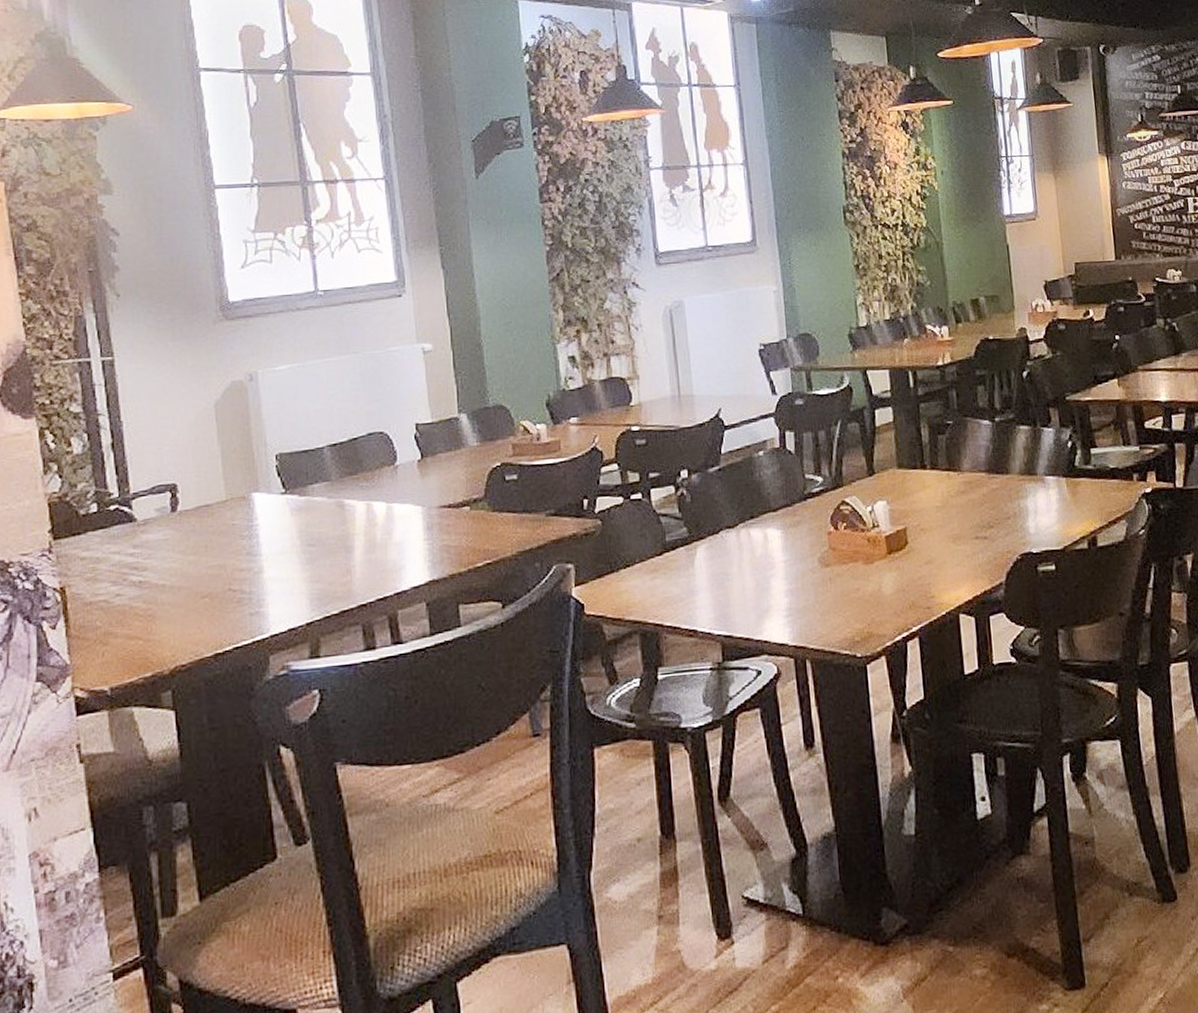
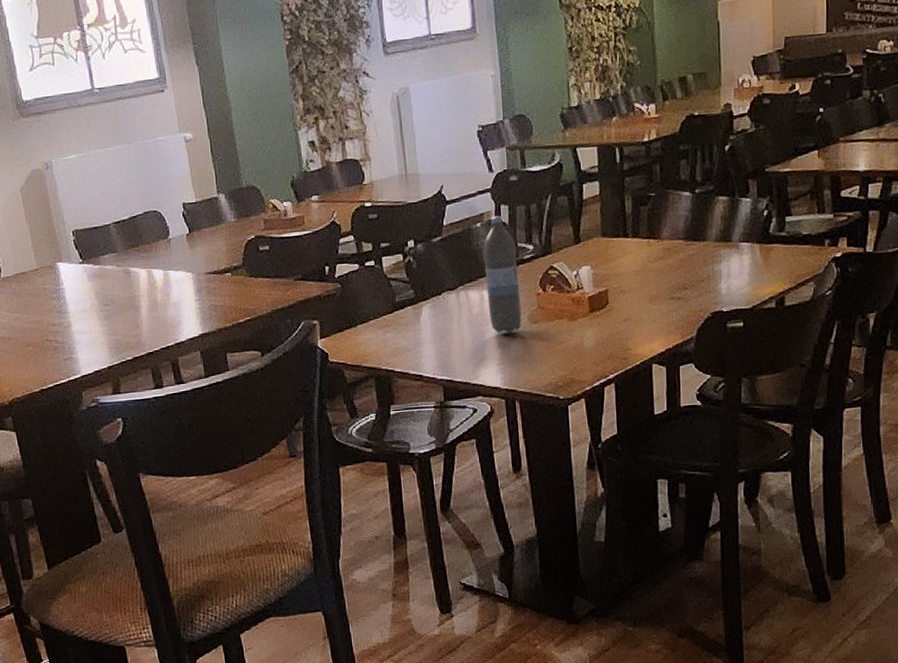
water bottle: none [766,443,812,579] -> present [483,215,522,334]

